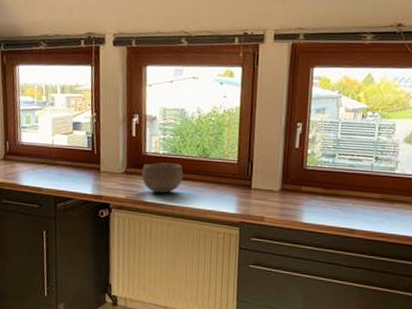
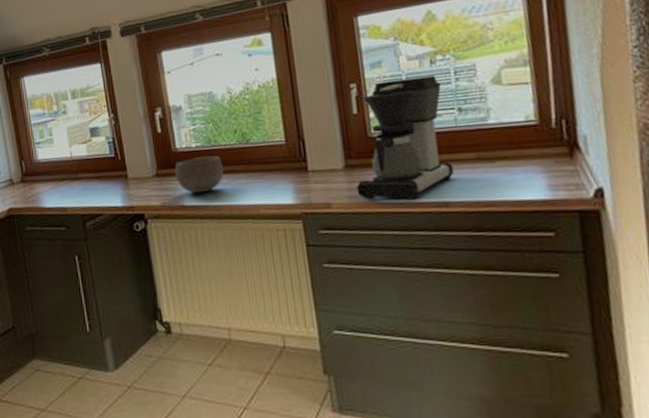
coffee maker: none [286,125,366,224] -> present [356,75,454,200]

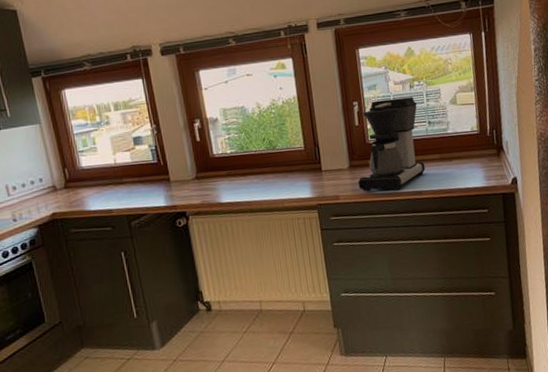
bowl: present [175,156,224,194] -> none [212,160,255,193]

